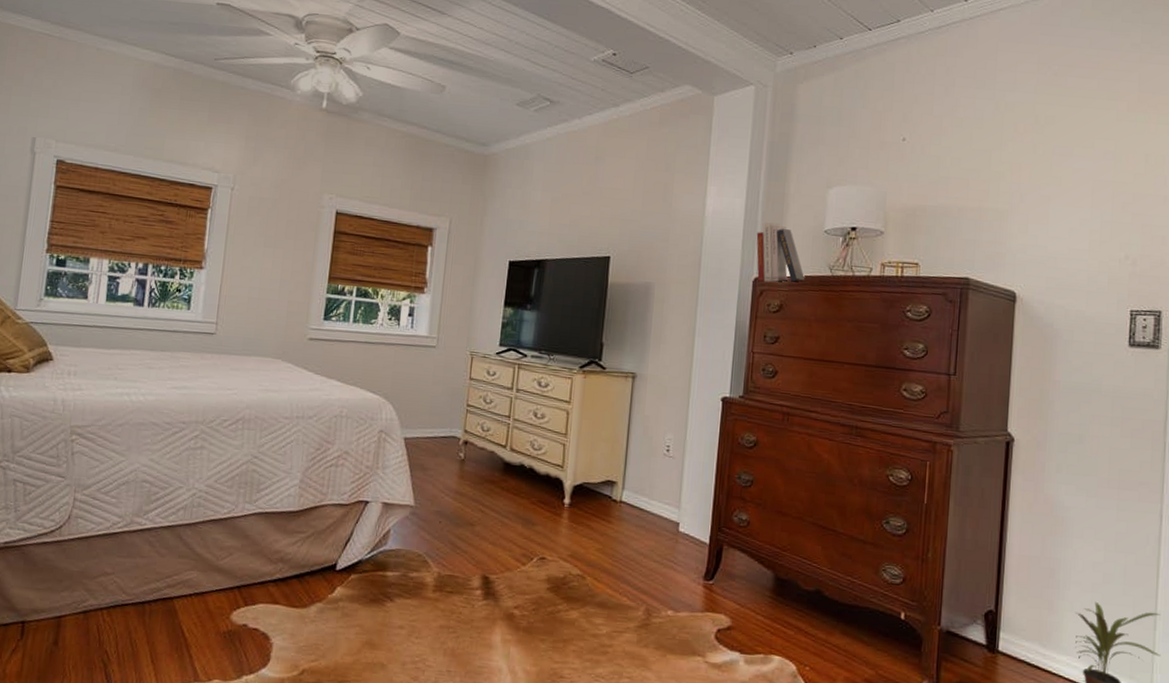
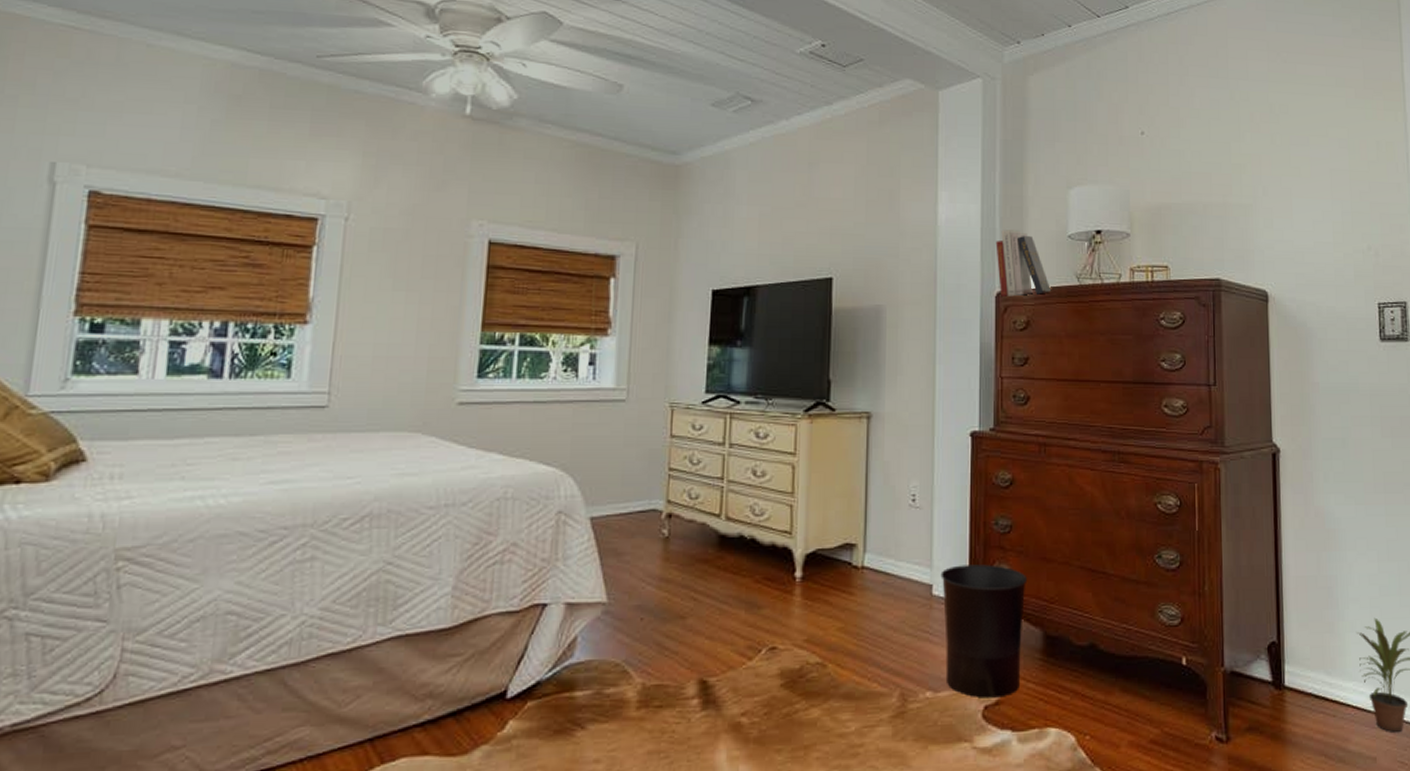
waste bin: none [685,509,764,624] -> present [940,564,1028,698]

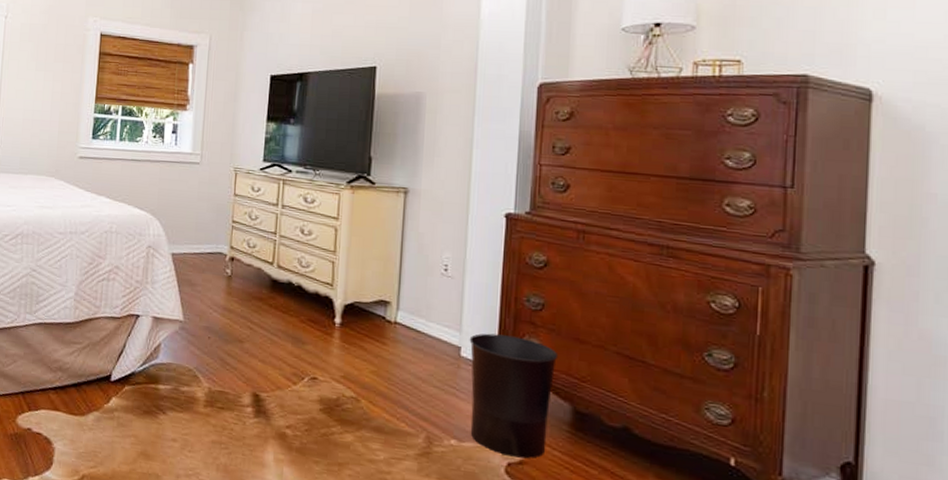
books: present [995,230,1051,297] -> none [540,23,599,88]

